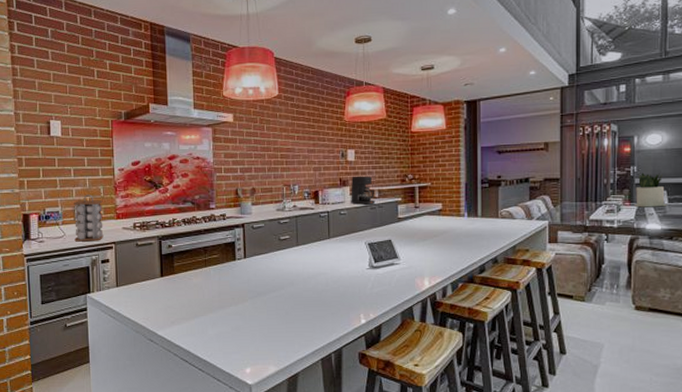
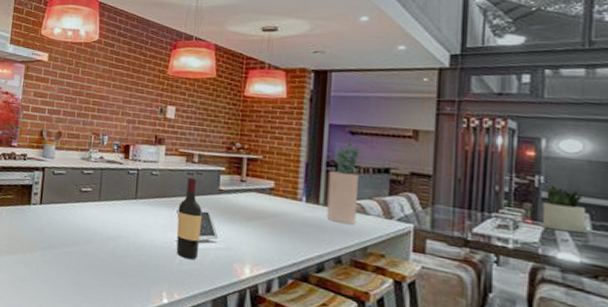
coffee maker: present [351,176,375,205] -> none [165,135,194,170]
wine bottle: none [366,211,387,283] -> present [176,177,202,260]
vase: none [484,157,506,230] -> present [326,138,360,226]

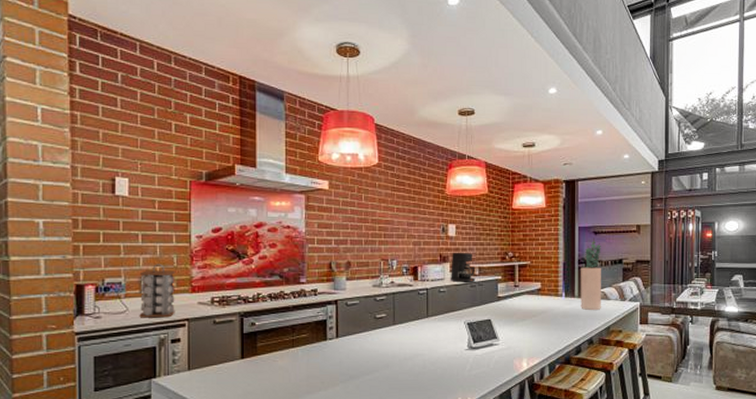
coffee maker: none [165,135,194,170] -> present [451,252,475,282]
wine bottle: present [176,177,202,260] -> none [465,289,485,364]
planter: present [539,185,590,235] -> none [715,257,743,292]

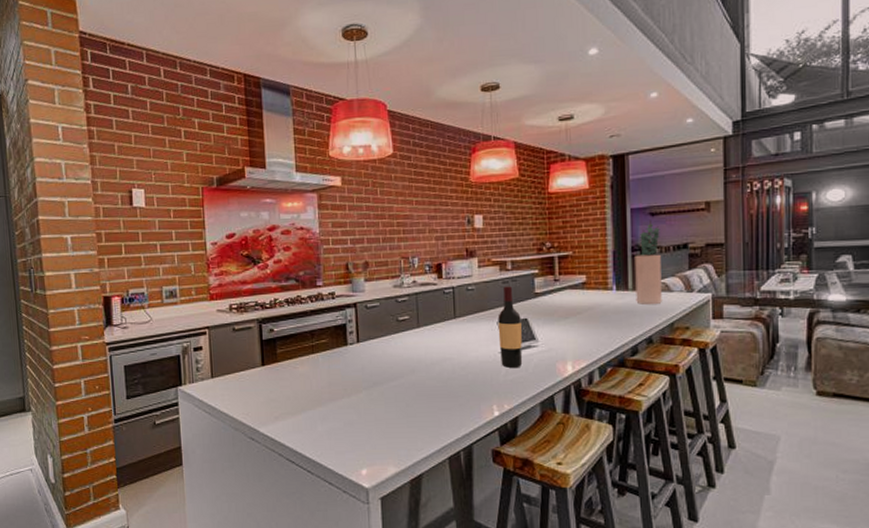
spice rack: present [139,264,176,318] -> none [161,273,196,327]
coffee maker: present [451,252,475,282] -> none [479,245,507,279]
wine bottle: none [465,289,485,364] -> present [498,286,523,369]

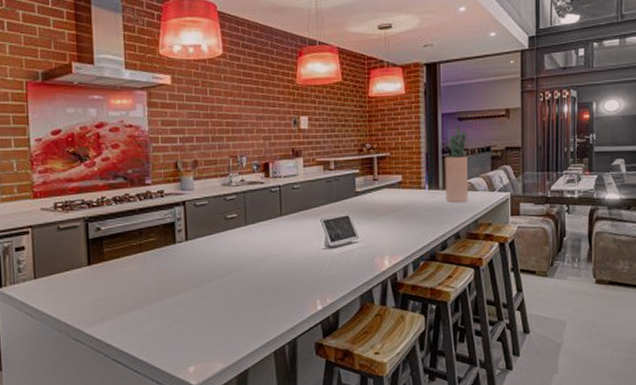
wine bottle: present [498,286,523,369] -> none [321,185,344,264]

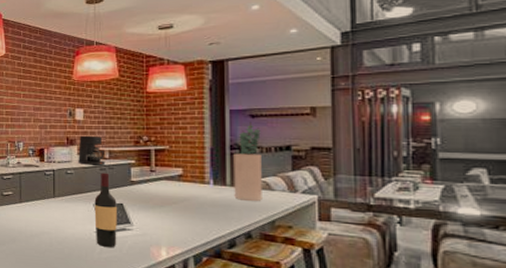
coffee maker: none [304,145,330,178] -> present [78,135,104,165]
wine bottle: none [321,185,344,264] -> present [94,173,117,248]

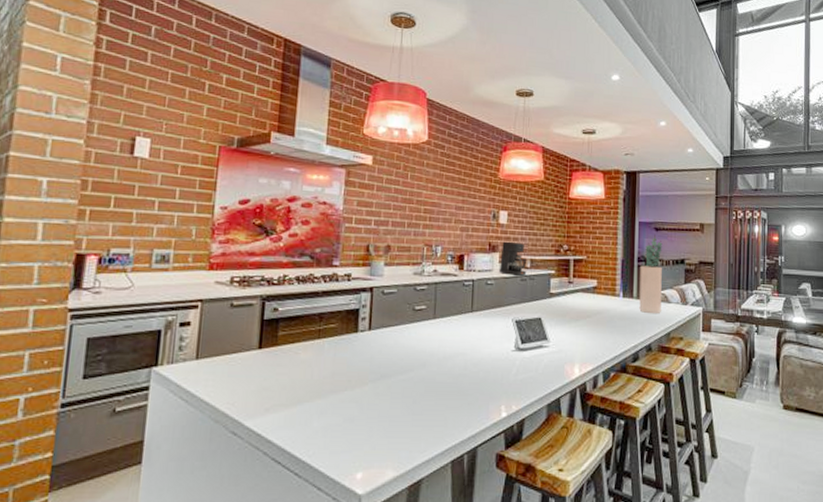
wine bottle: present [94,173,117,248] -> none [512,283,536,368]

